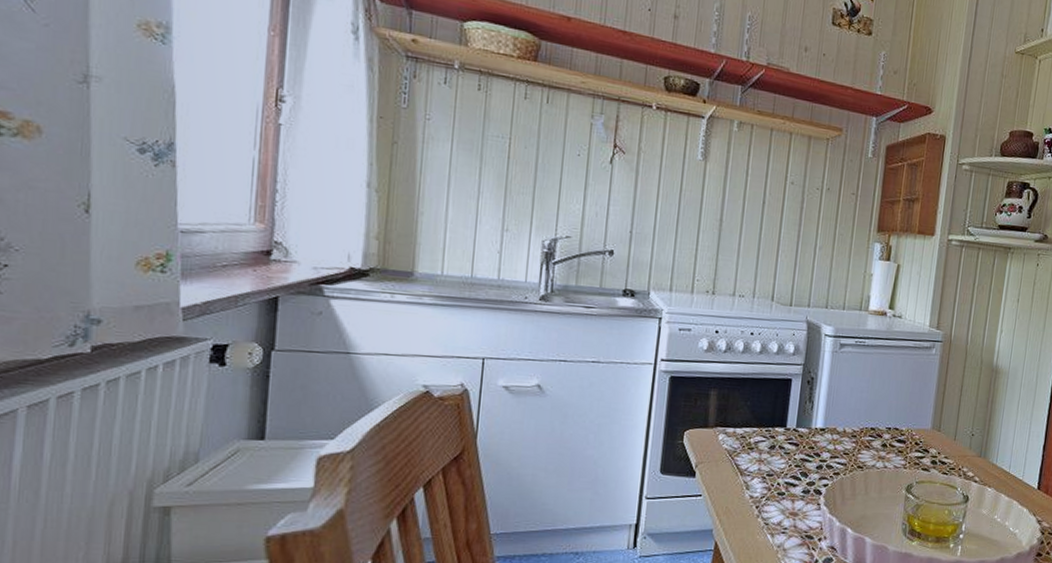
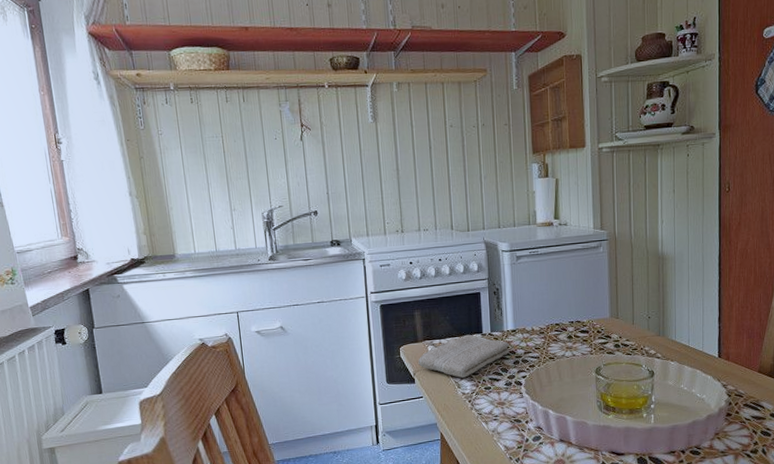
washcloth: none [703,426,815,479] -> present [418,334,510,379]

